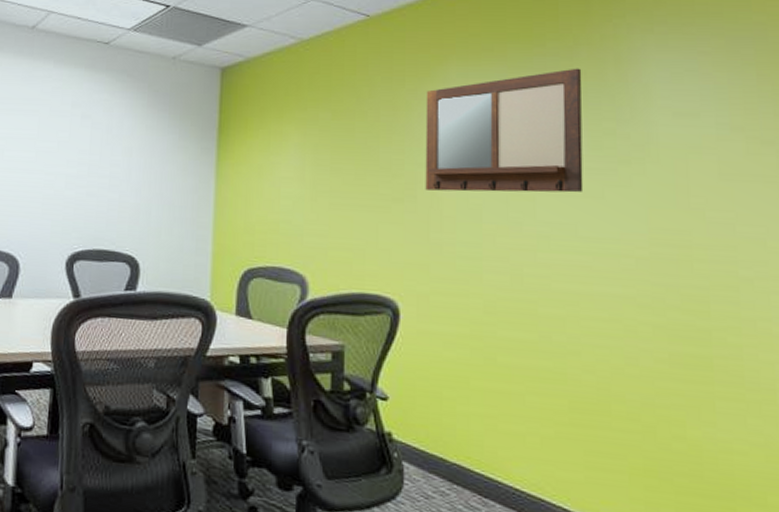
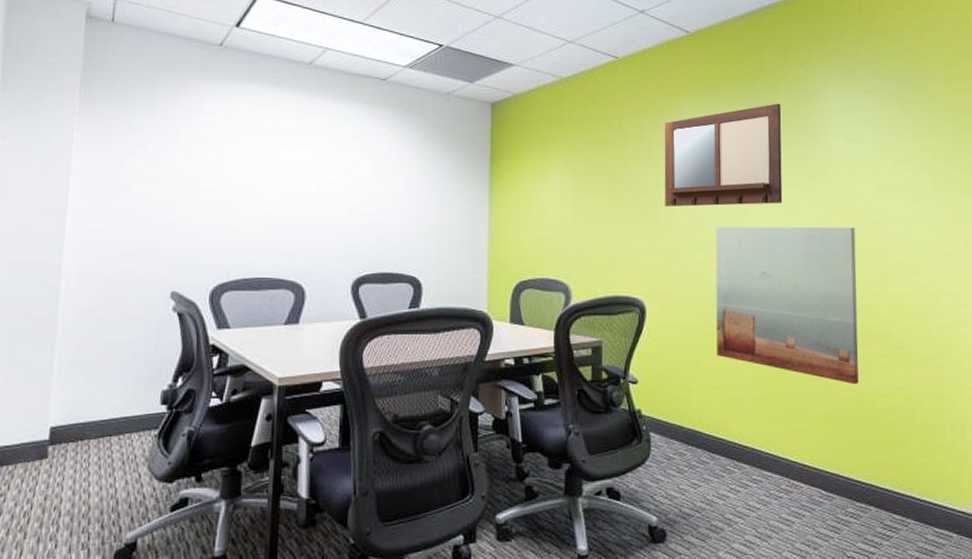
wall art: none [490,217,695,433] -> present [715,226,859,385]

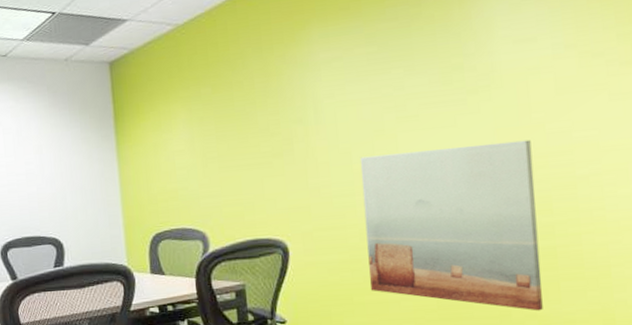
writing board: present [664,103,783,207] -> none [293,12,438,143]

